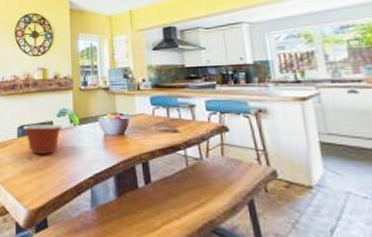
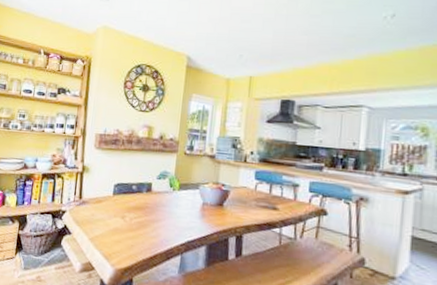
mixing bowl: present [23,125,62,155] -> none [120,183,161,217]

